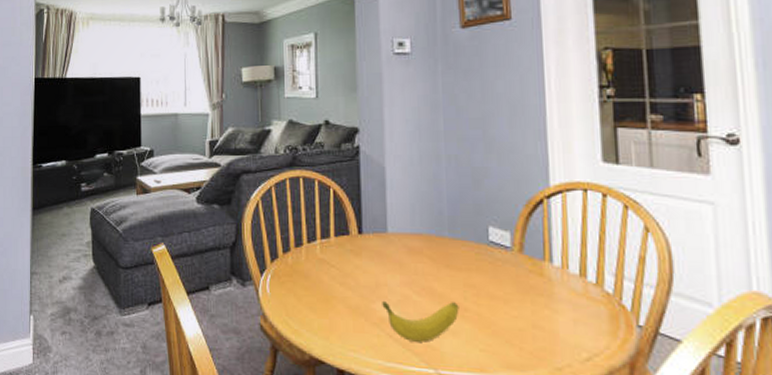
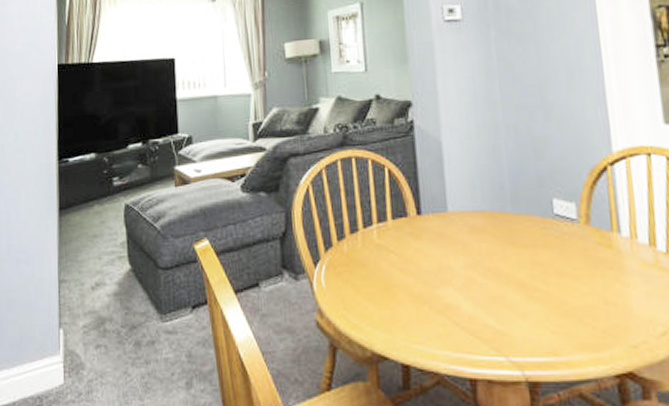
banana: present [382,300,459,342] -> none [446,282,528,328]

